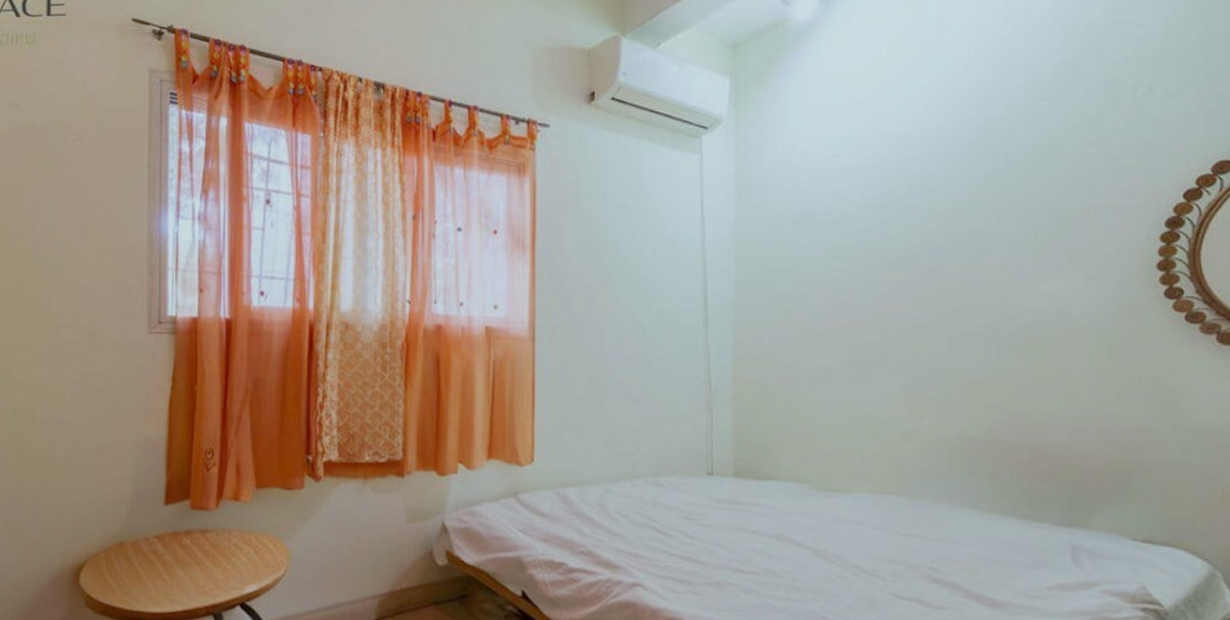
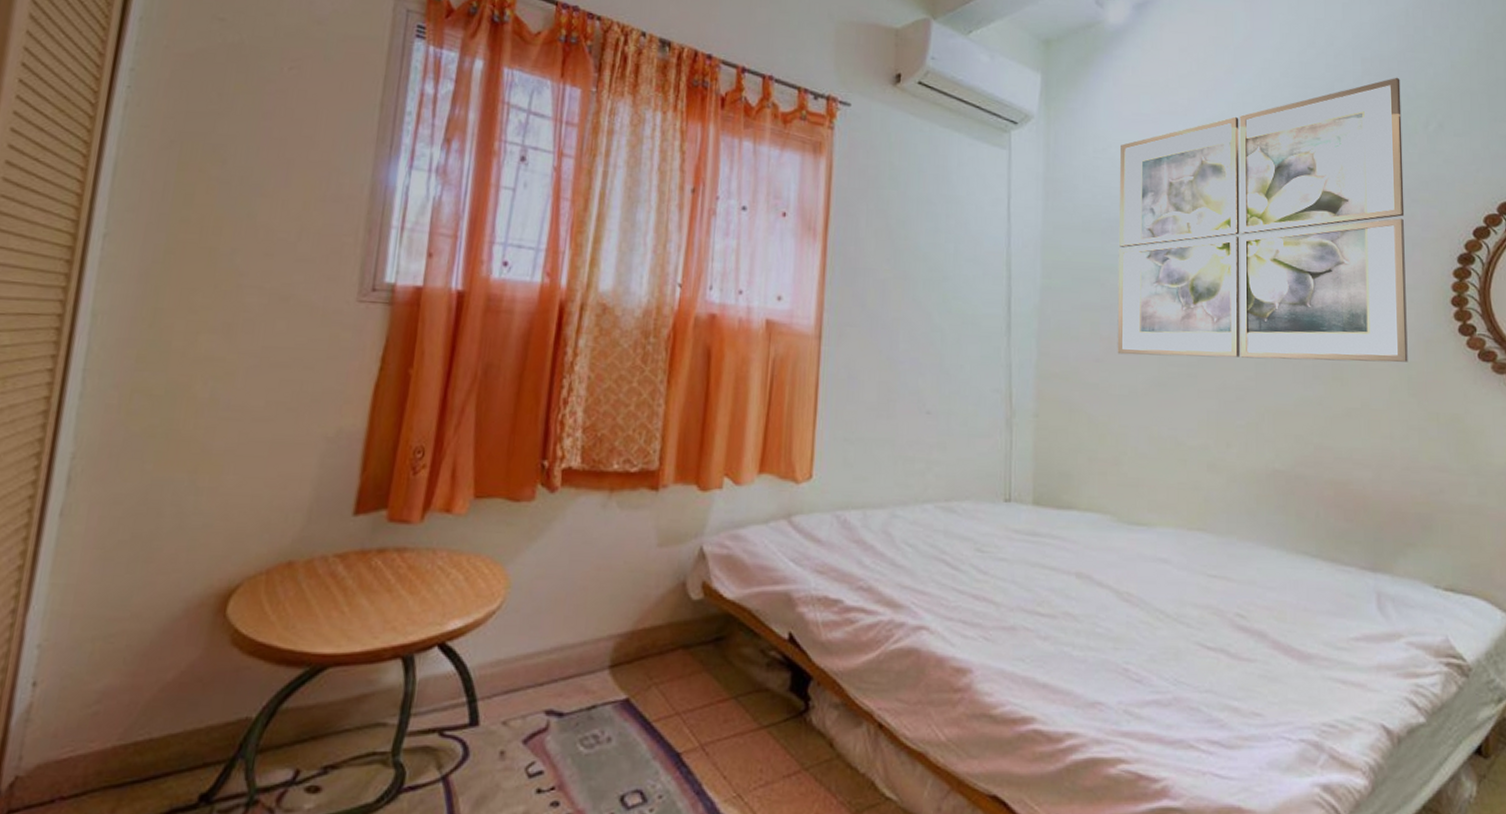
wall art: none [810,42,1109,338] -> present [1117,77,1408,363]

